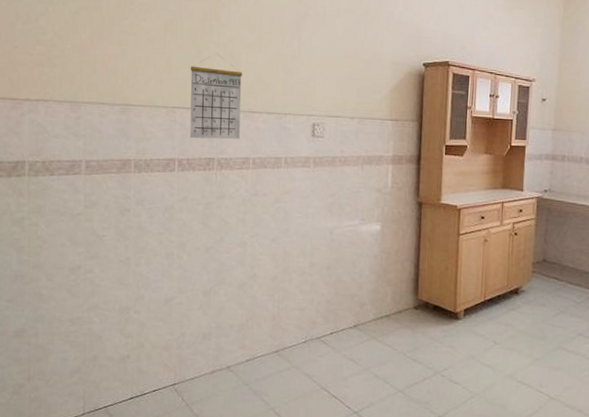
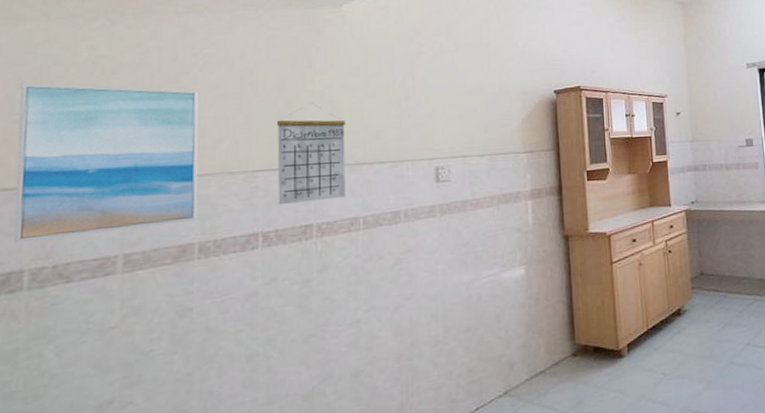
wall art: none [18,17,135,142] -> present [13,83,199,244]

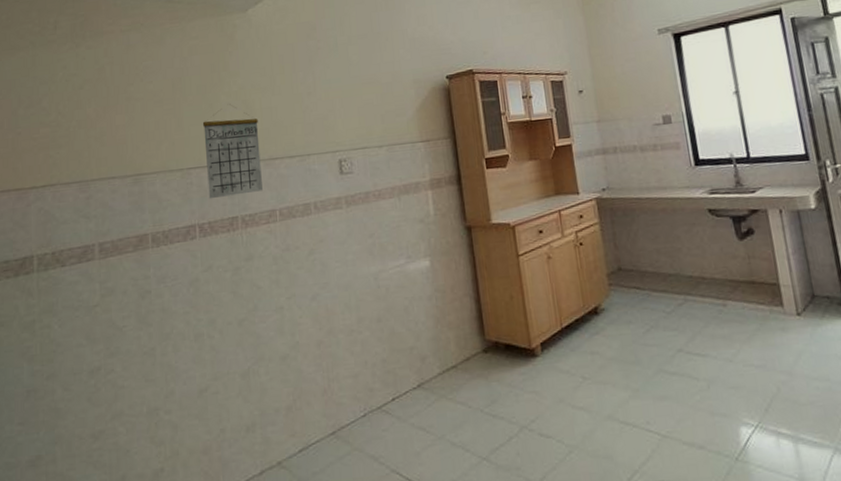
wall art: present [13,83,199,244] -> none [21,98,148,234]

